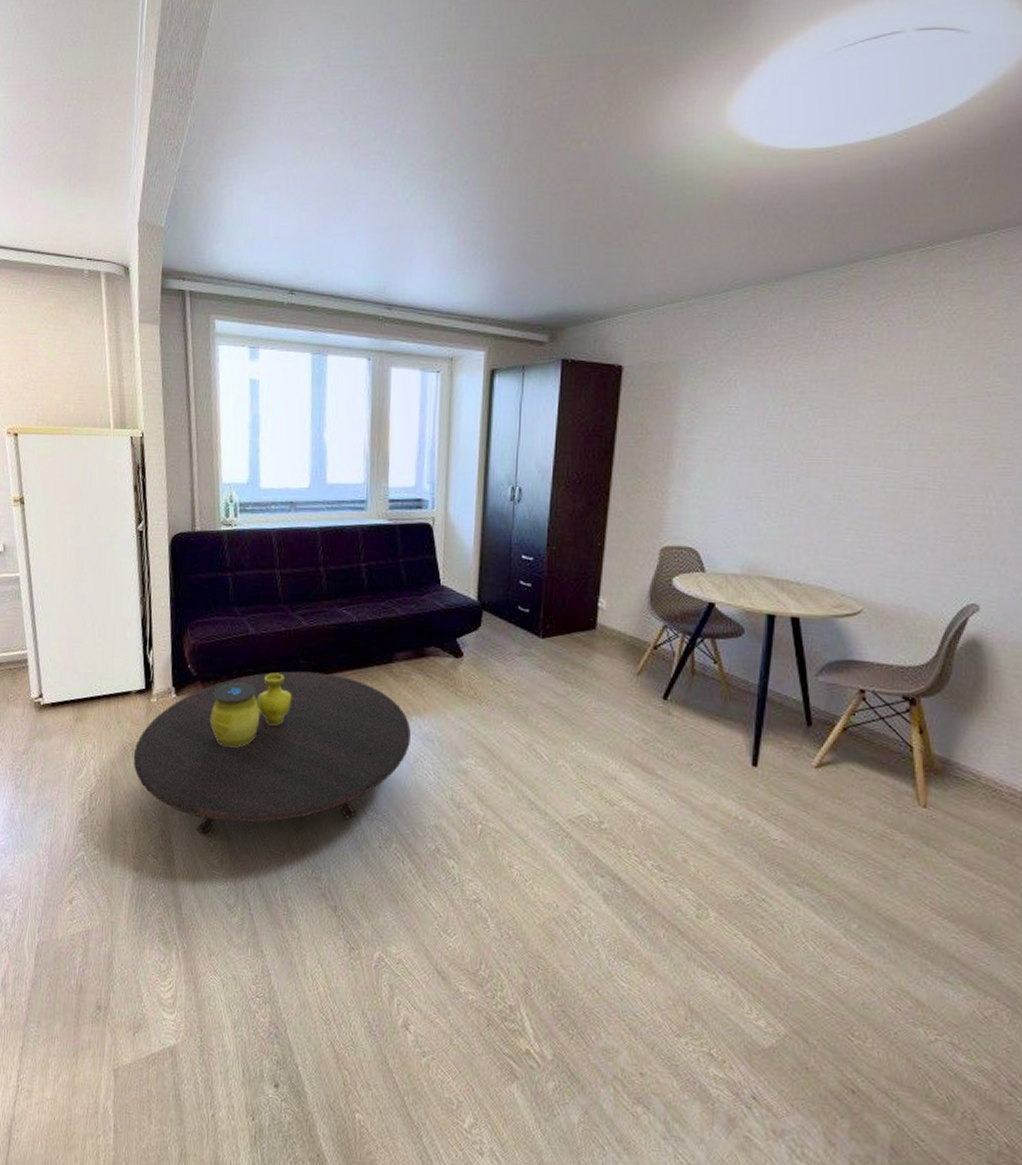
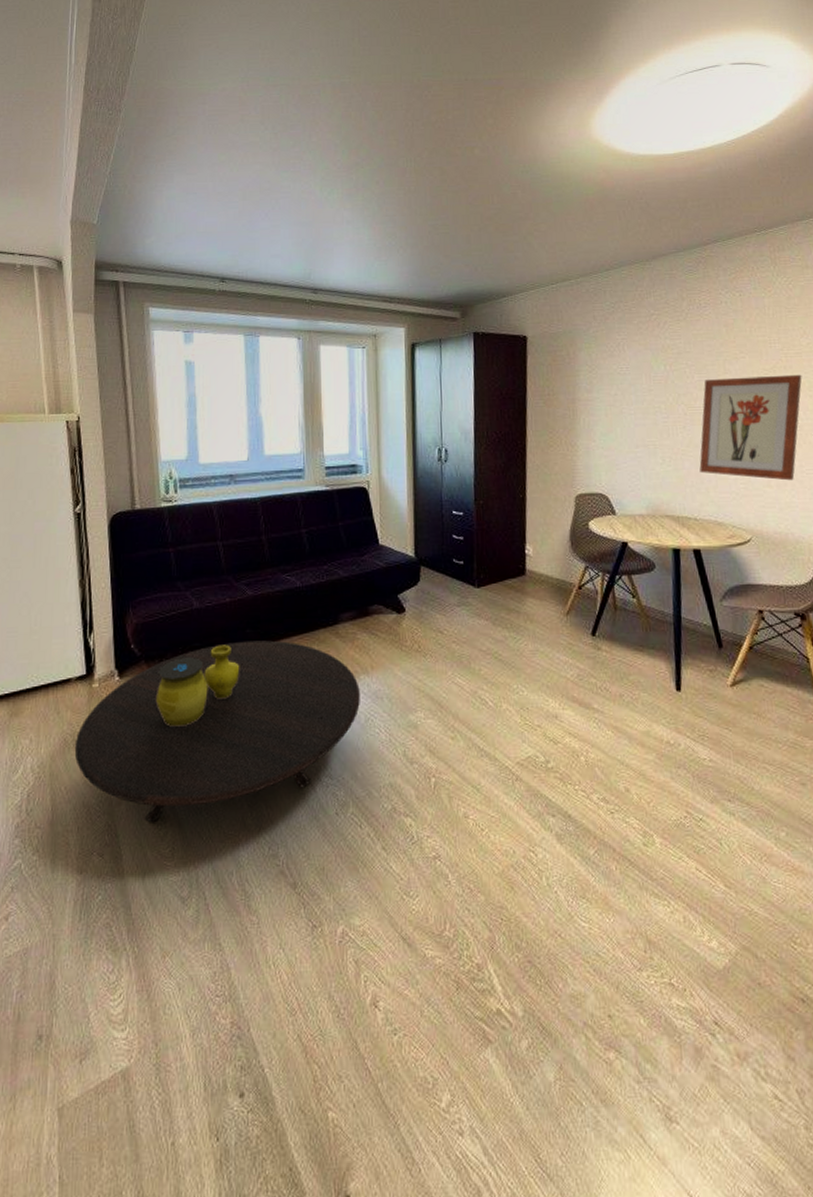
wall art: none [810,423,953,548] -> present [699,374,802,481]

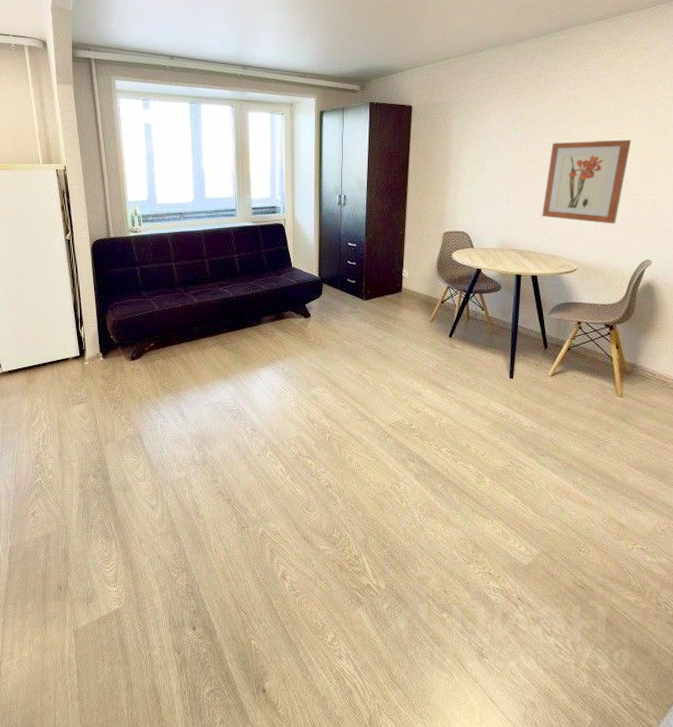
table: present [74,640,360,823] -> none [74,335,276,457]
decorative vase: present [157,644,240,727] -> none [130,337,190,393]

